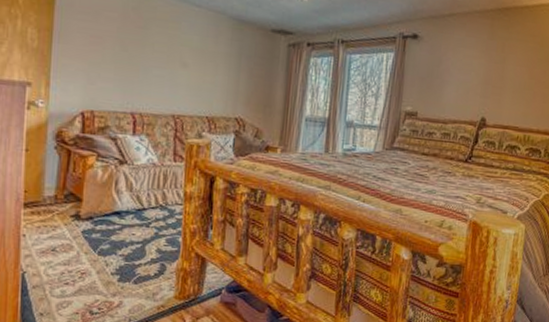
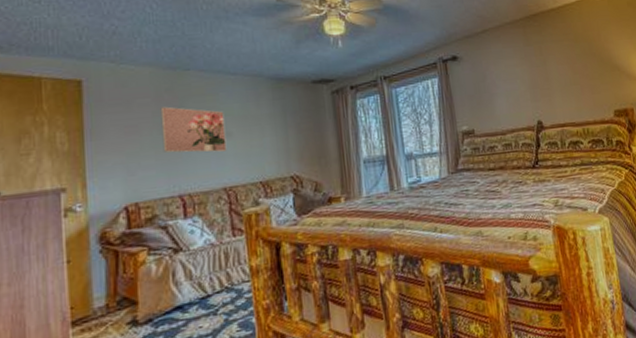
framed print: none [122,24,184,80] -> present [160,106,227,153]

